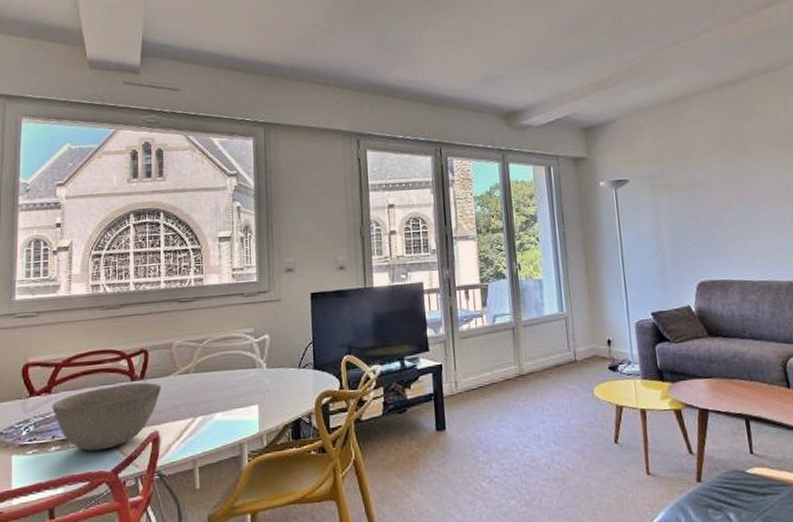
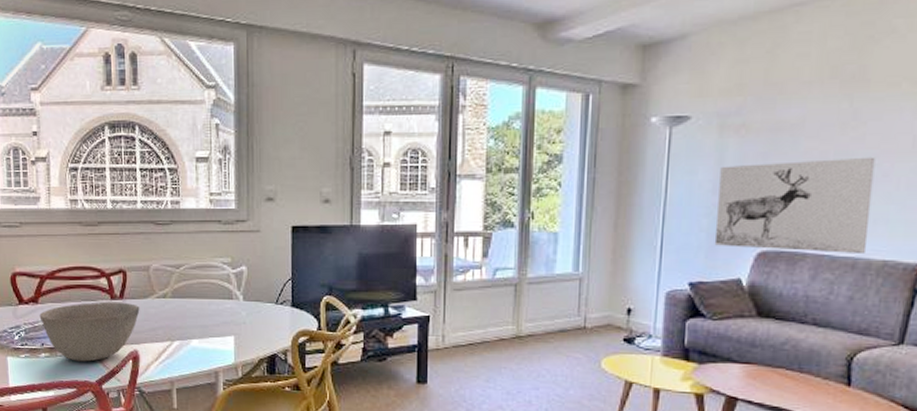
wall art: none [658,202,775,281] -> present [714,156,875,255]

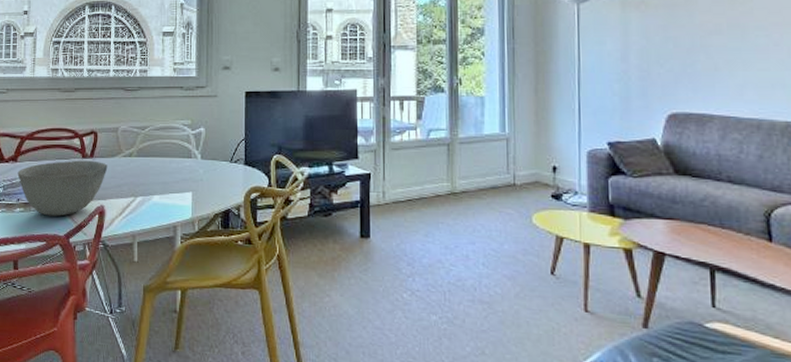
wall art: present [714,156,875,255] -> none [626,28,769,116]

